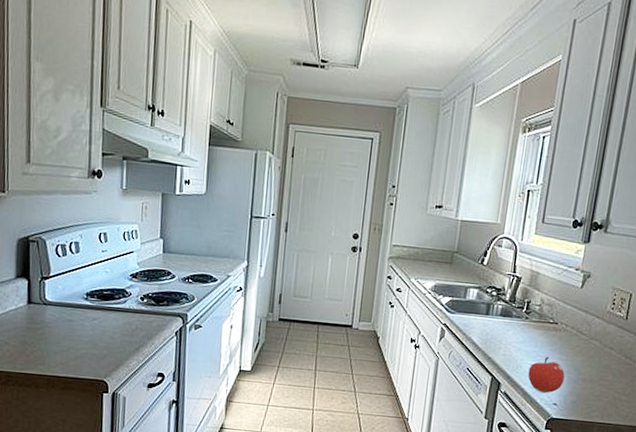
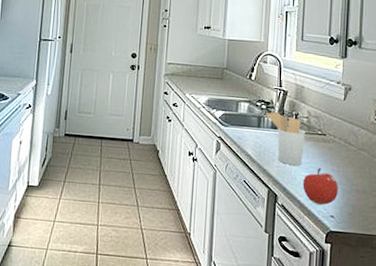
utensil holder: none [496,299,536,354] -> present [266,112,305,165]

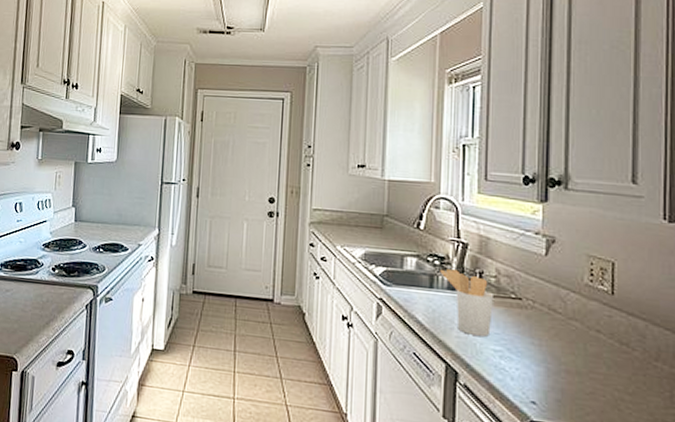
fruit: present [303,167,338,205] -> none [492,340,541,388]

